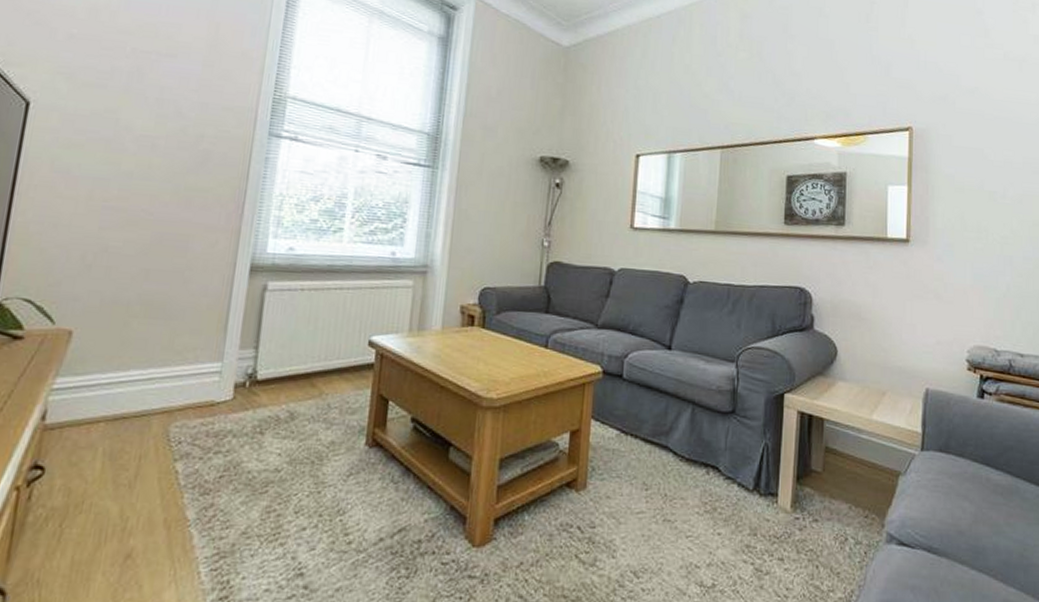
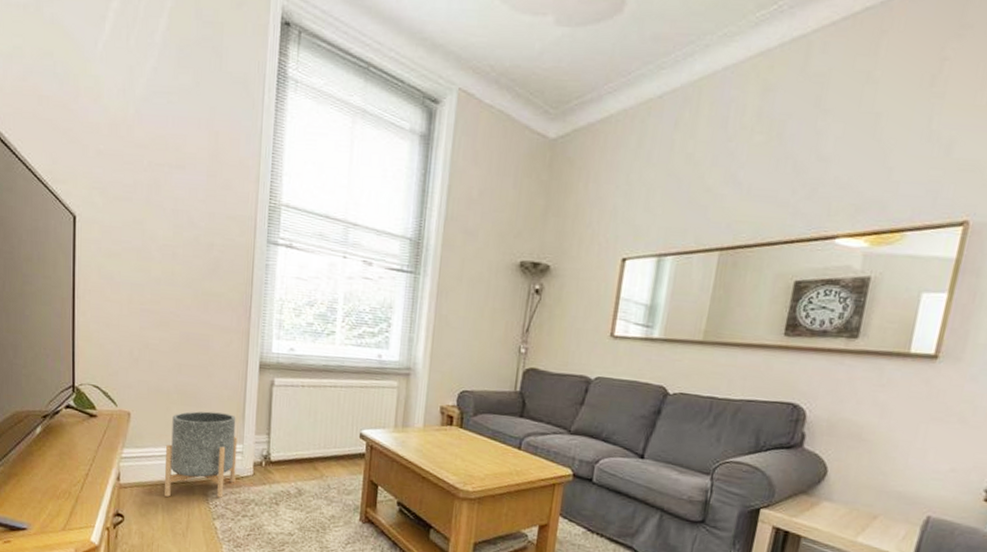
planter: none [108,324,216,436] -> present [165,411,238,498]

